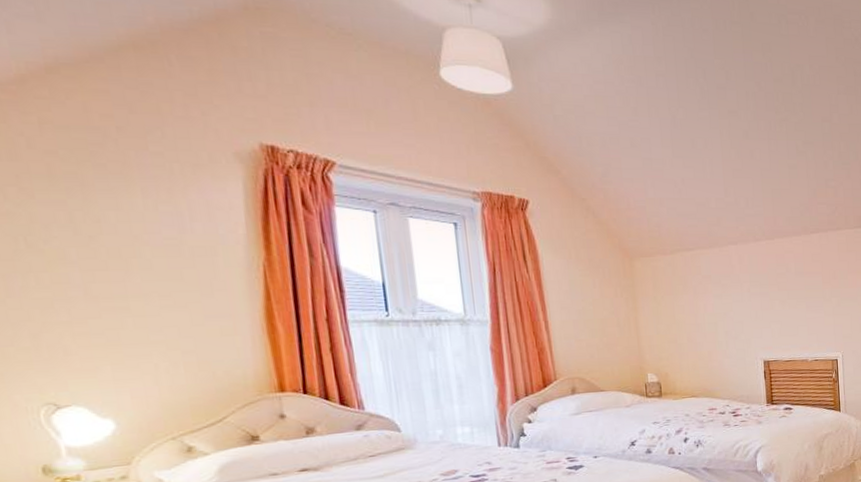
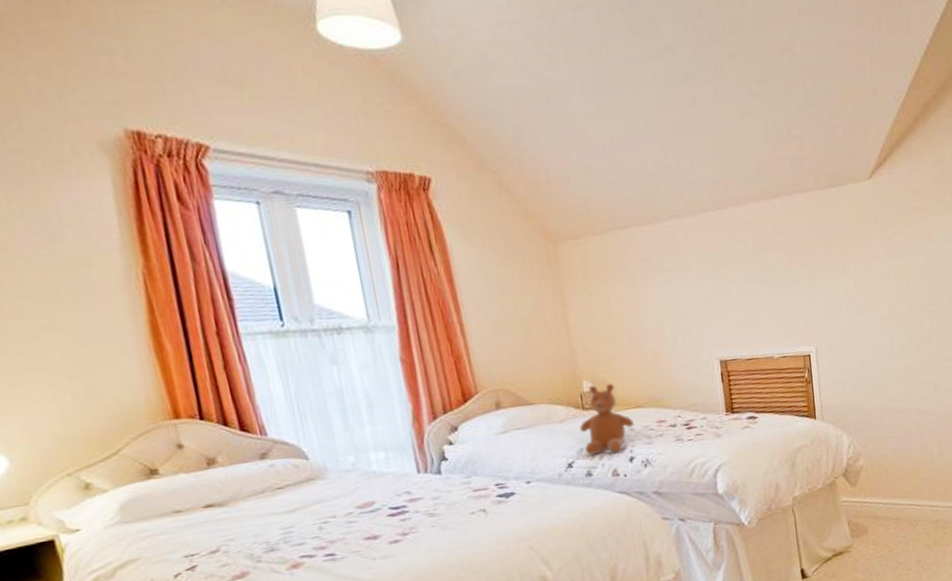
teddy bear: none [642,376,689,435] -> present [579,383,634,455]

